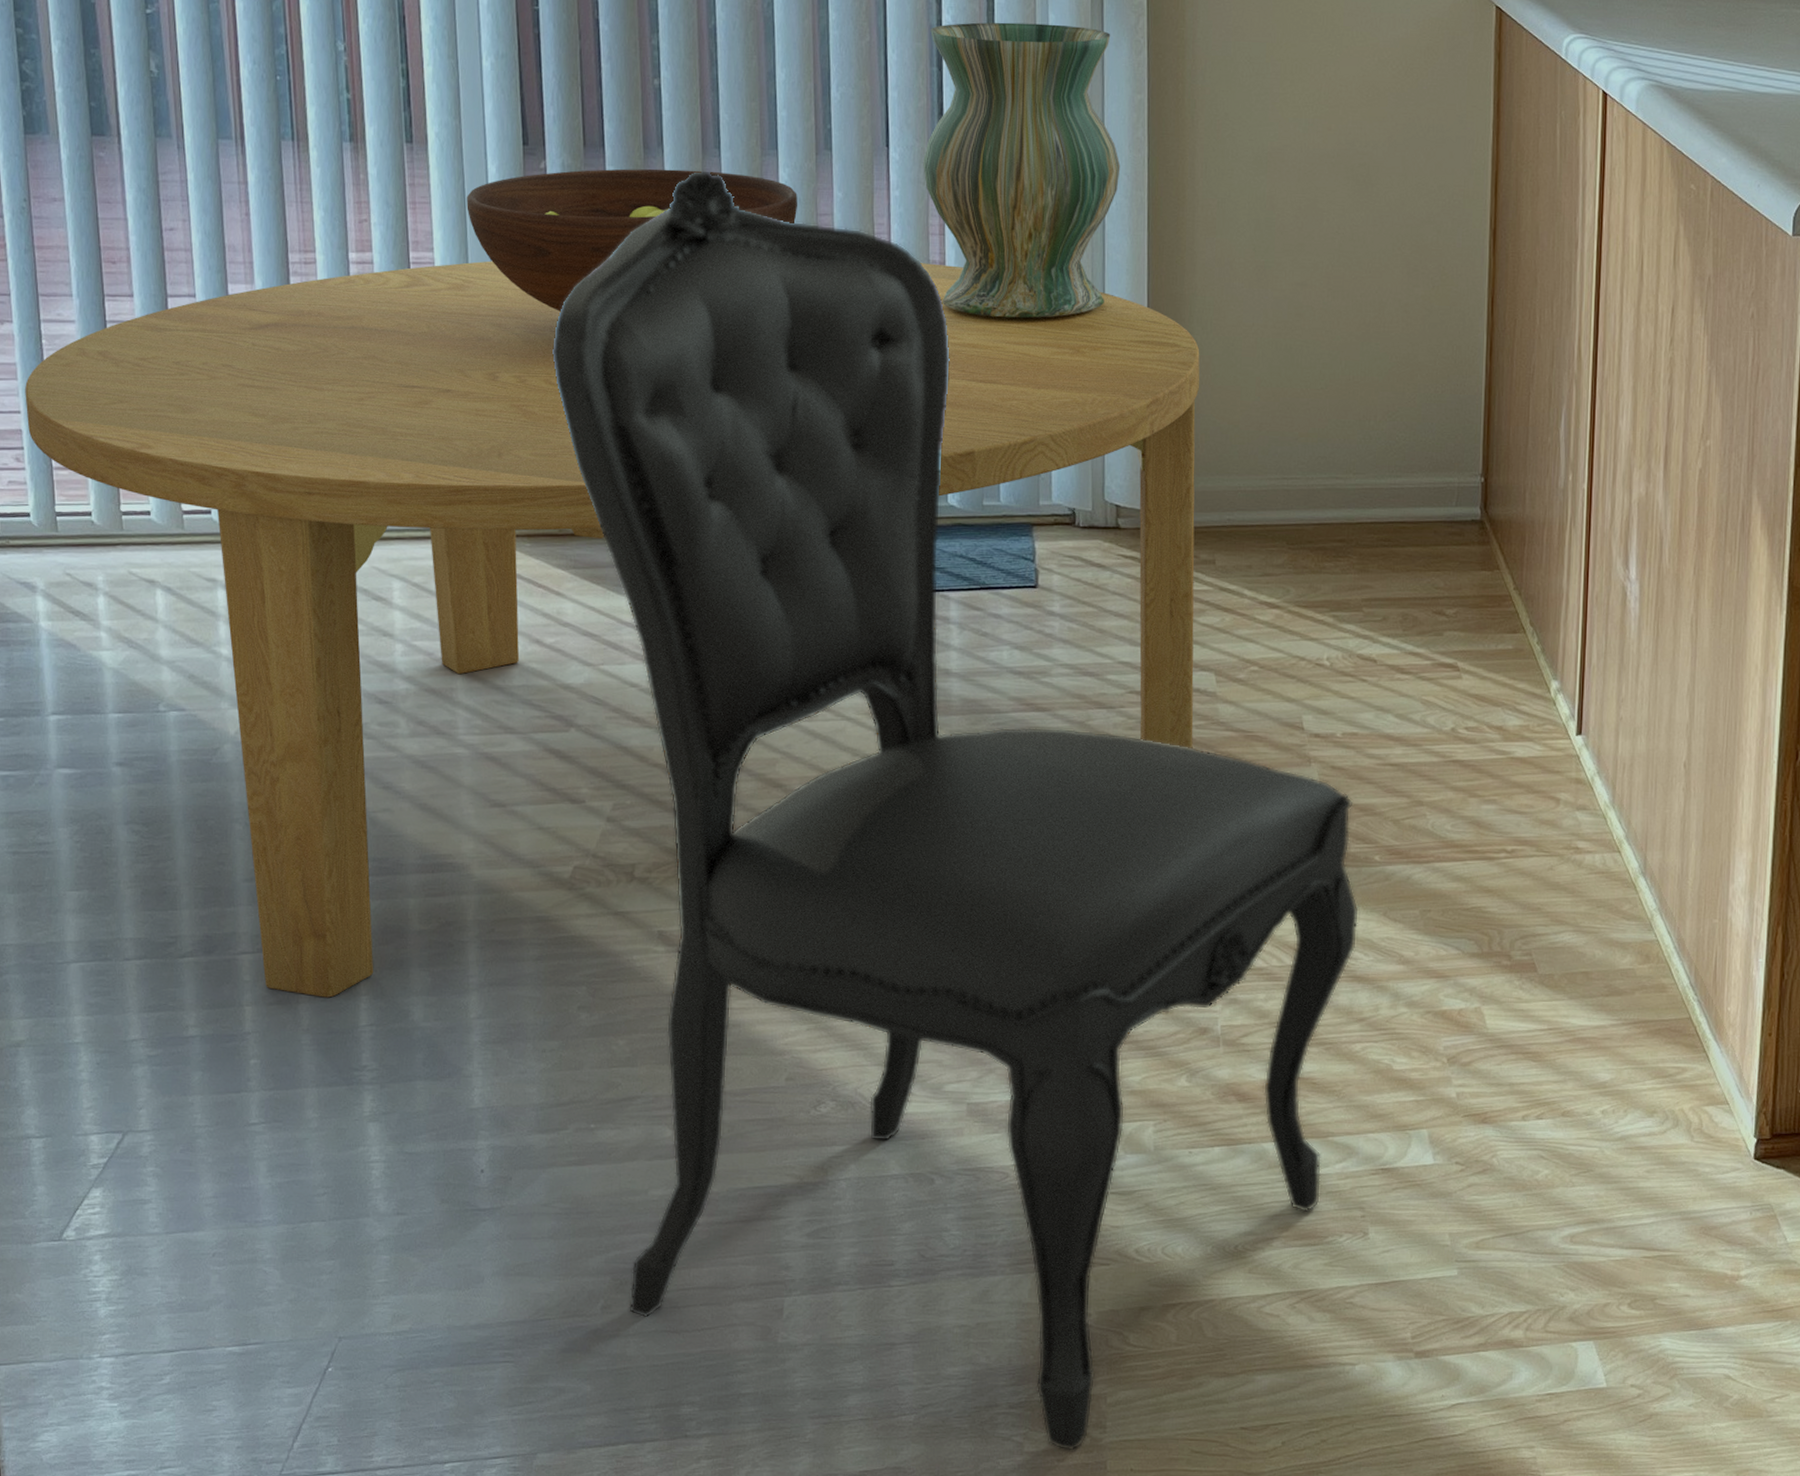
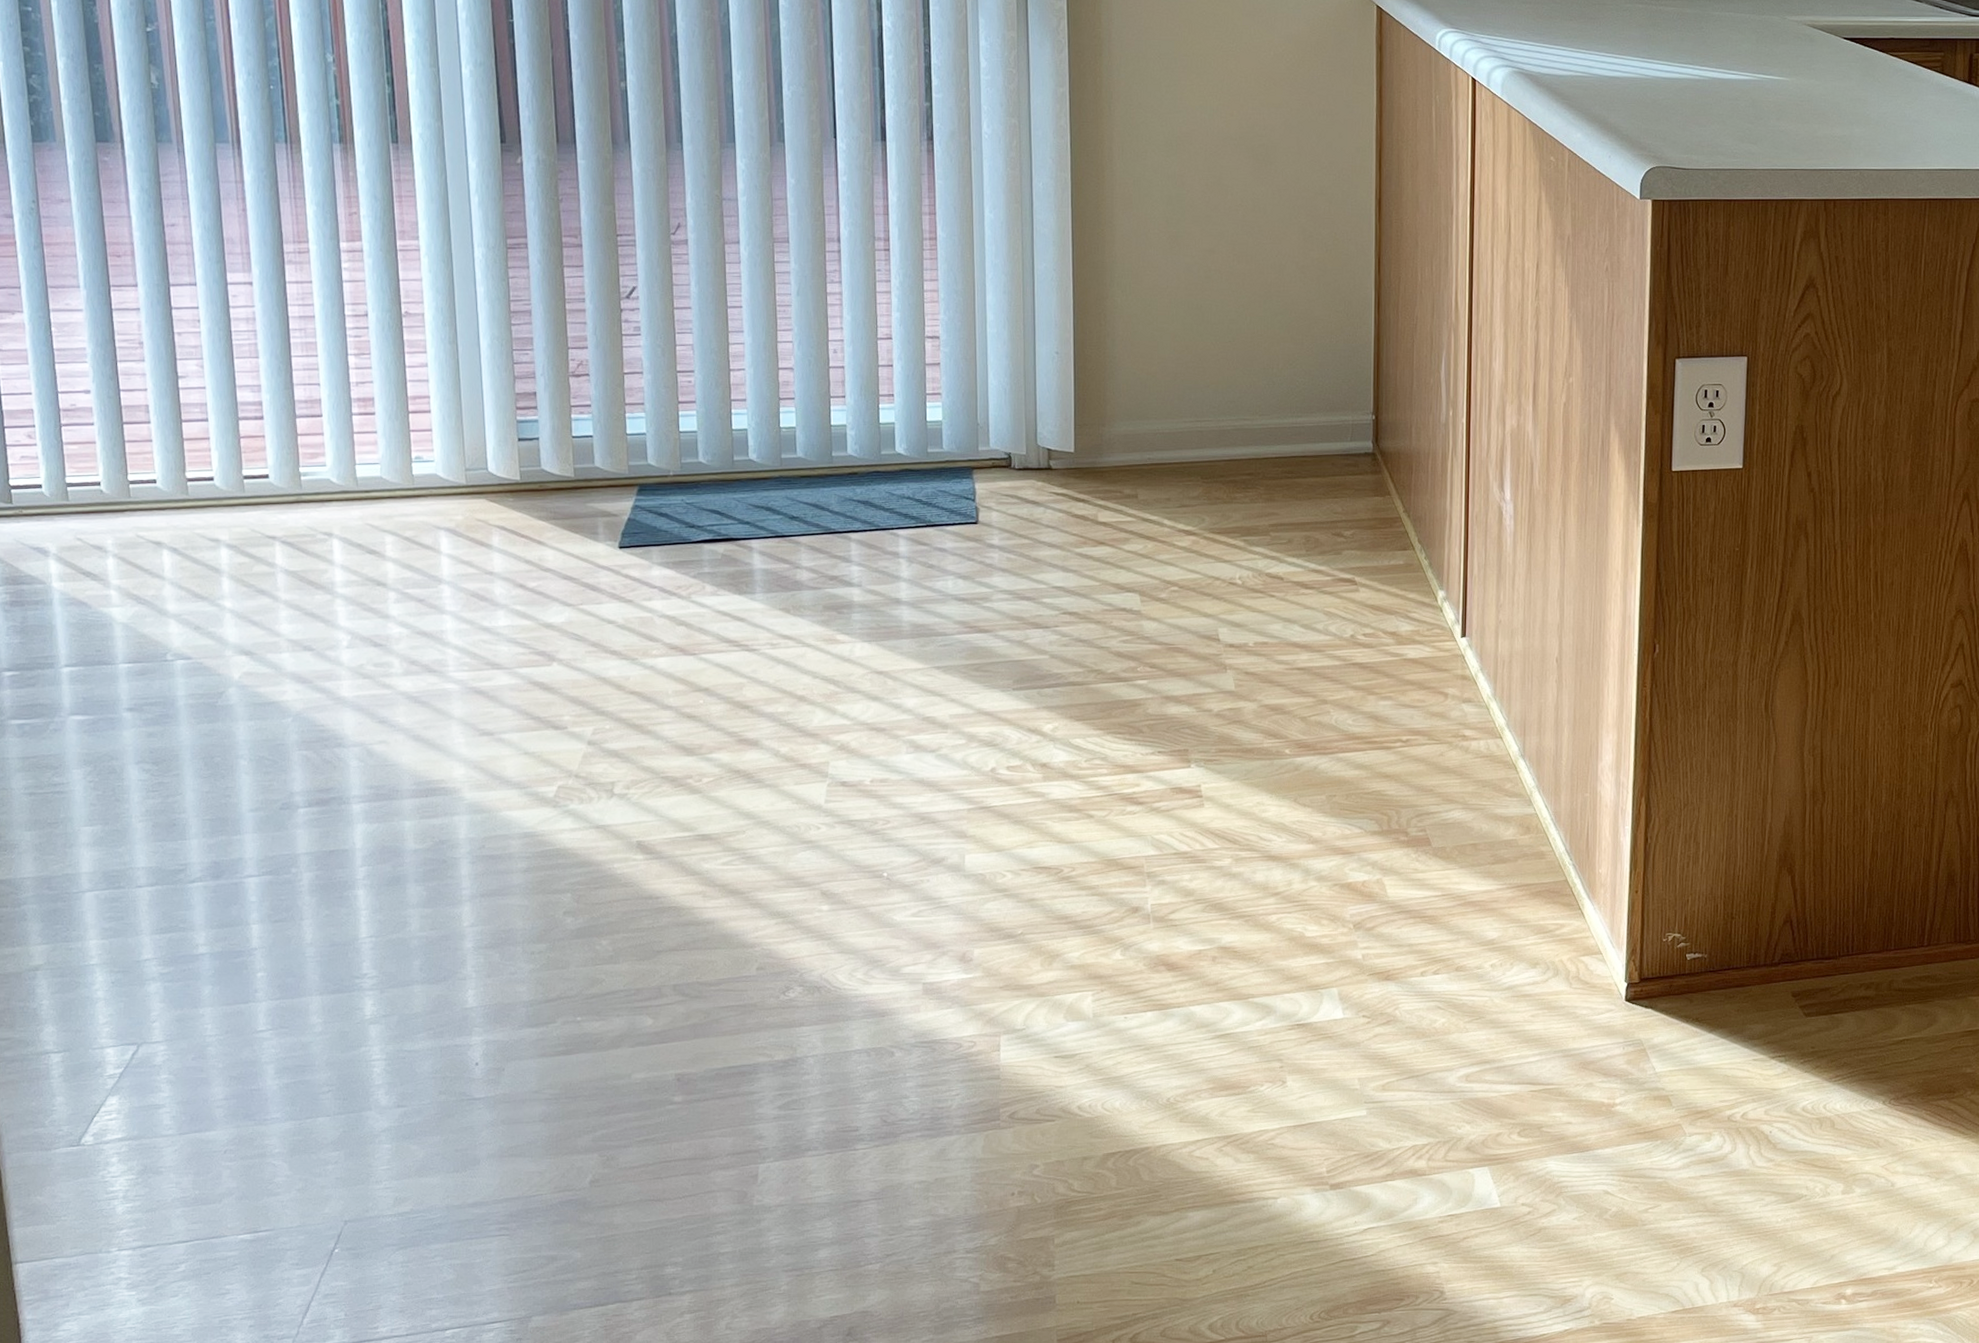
dining table: present [25,261,1200,998] -> none [36,240,1121,914]
fruit bowl: present [466,168,798,311] -> none [449,161,755,290]
dining chair: present [552,169,1360,1451] -> none [531,161,1273,1288]
vase: present [923,22,1121,319] -> none [868,26,1046,287]

